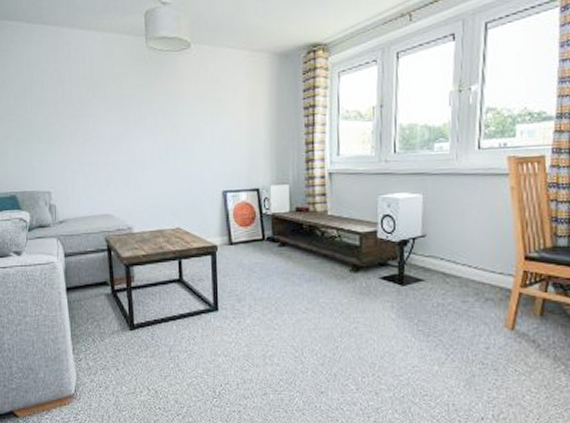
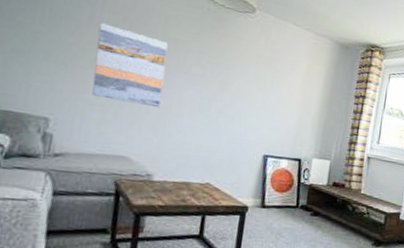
wall art: none [70,97,128,165] -> present [92,22,168,108]

